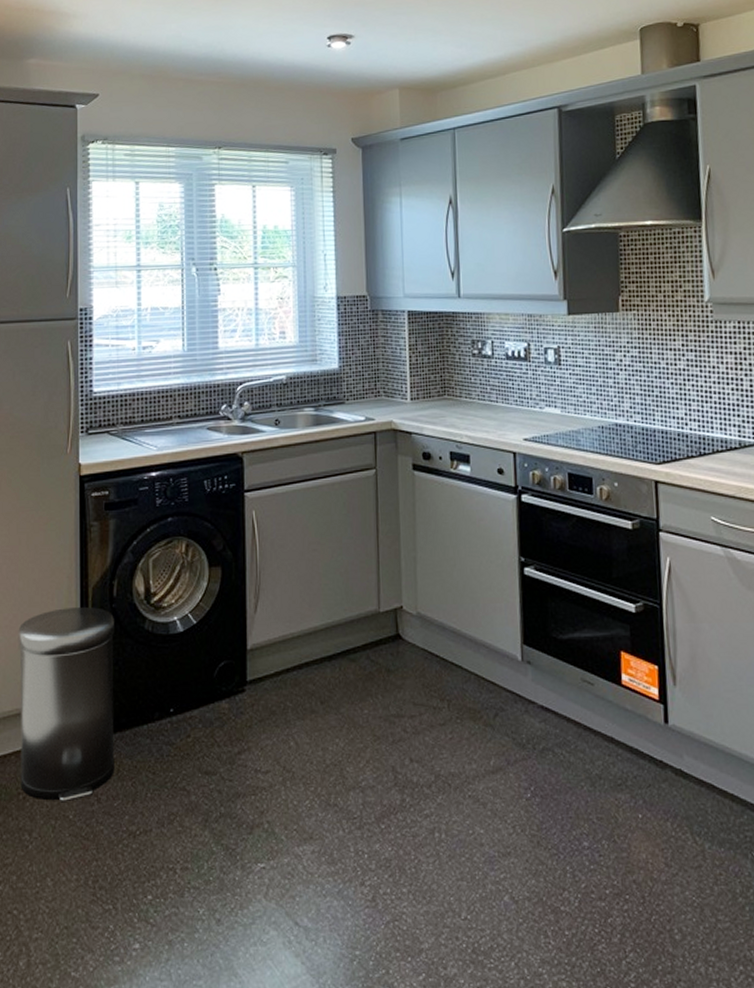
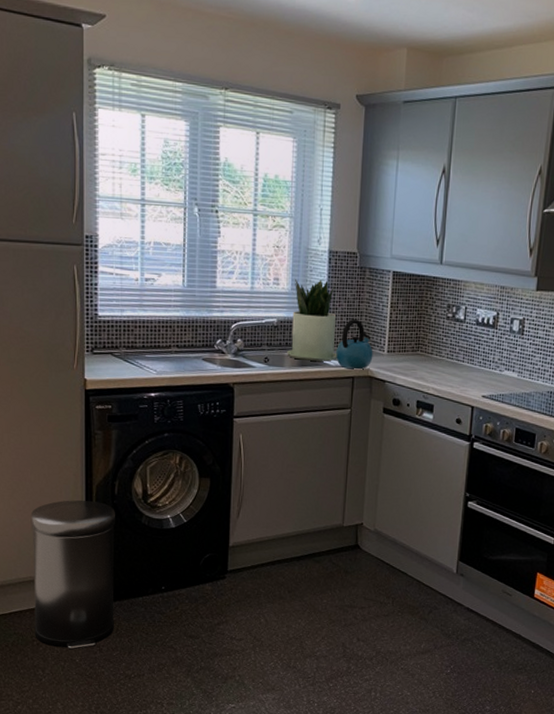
planter: none [298,328,356,419] -> present [286,279,337,362]
kettle: none [354,367,395,423] -> present [336,319,373,370]

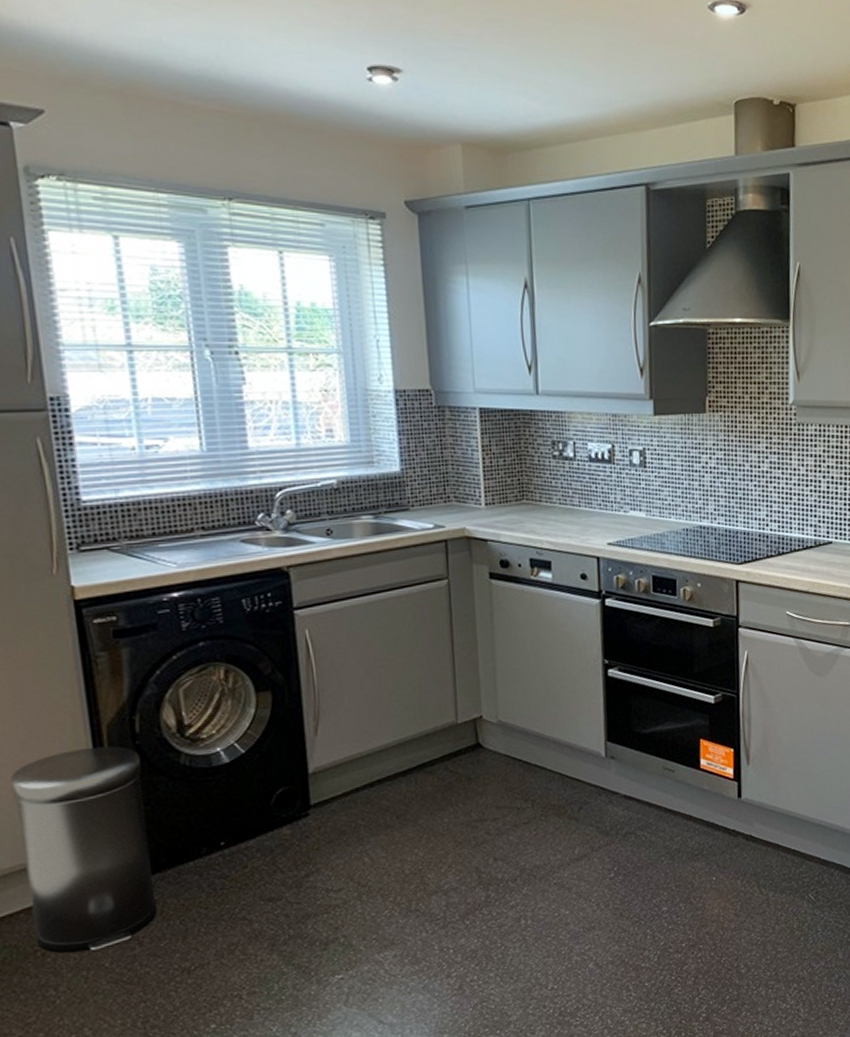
planter: present [286,279,337,362] -> none [354,426,423,528]
kettle: present [336,319,373,370] -> none [420,470,468,531]

